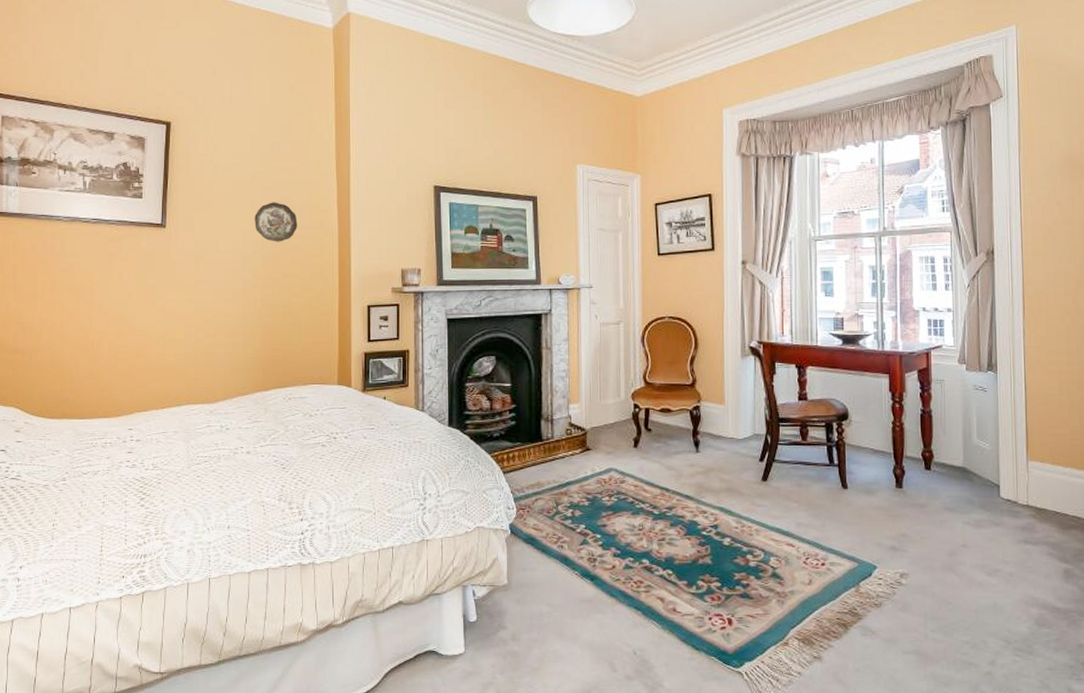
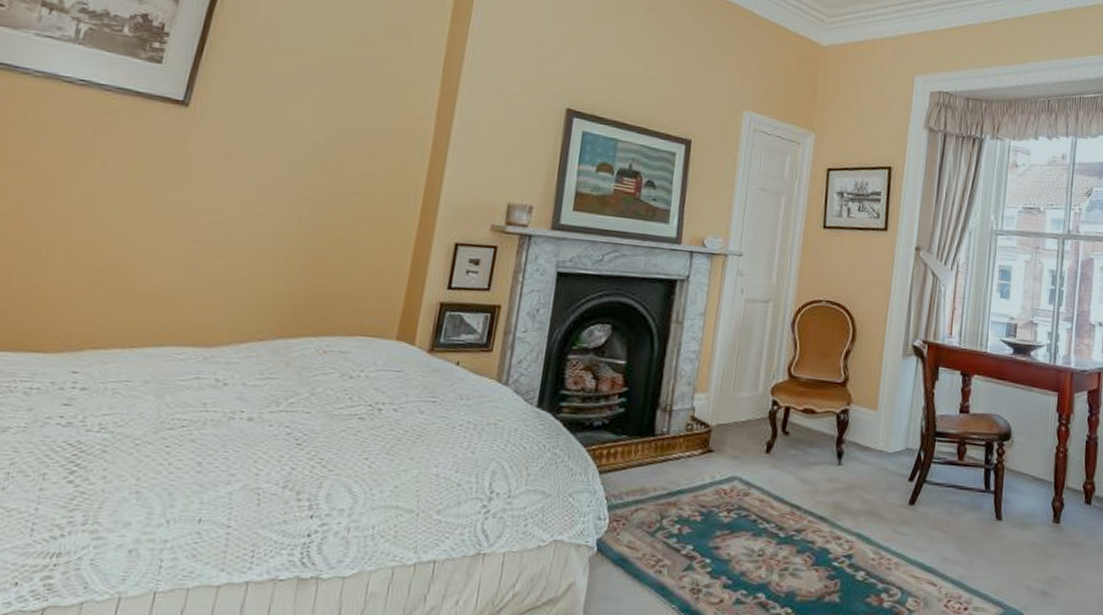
decorative plate: present [254,202,298,242] -> none [318,96,379,148]

